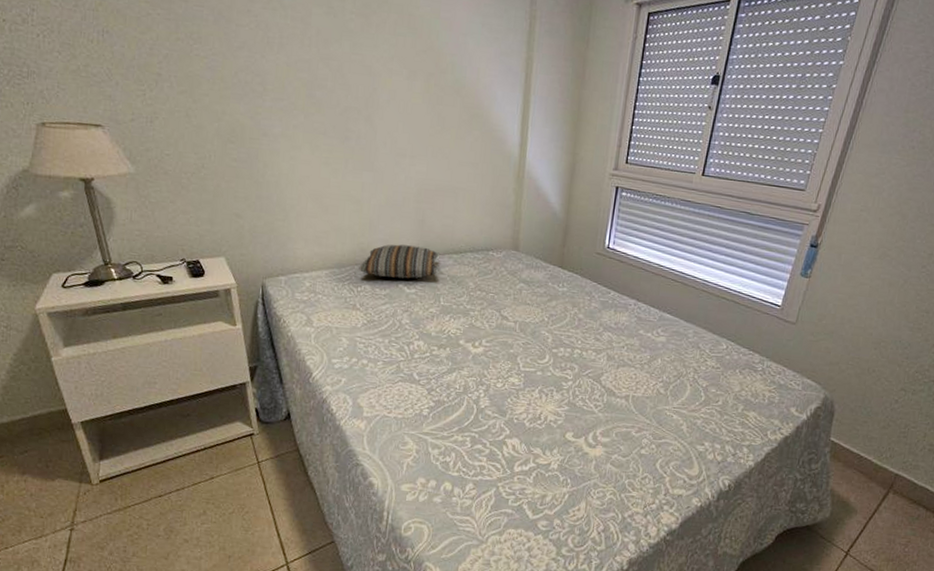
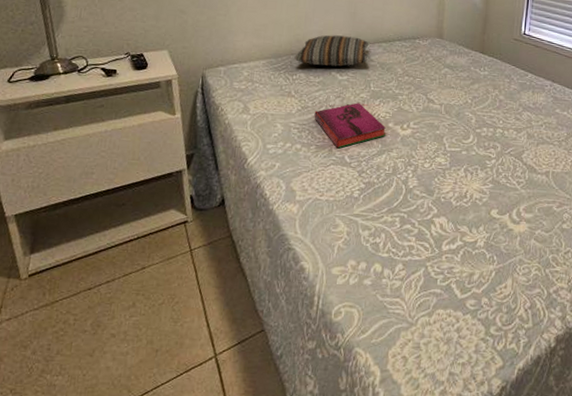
hardback book: none [380,318,457,365] -> present [314,103,386,149]

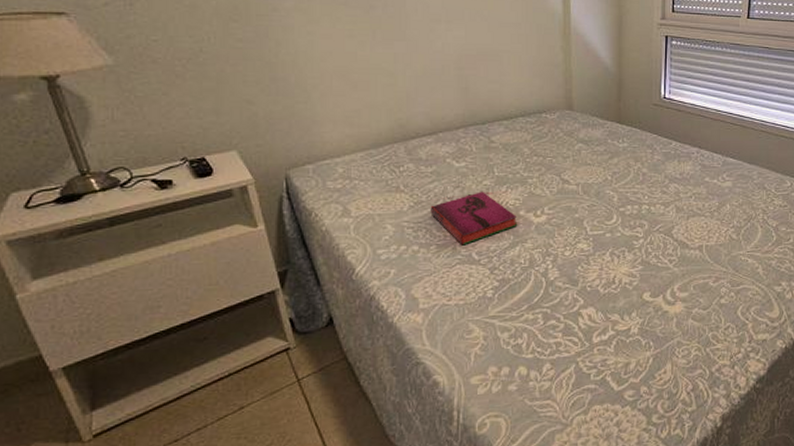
pillow: present [294,35,369,67] -> none [399,116,488,152]

